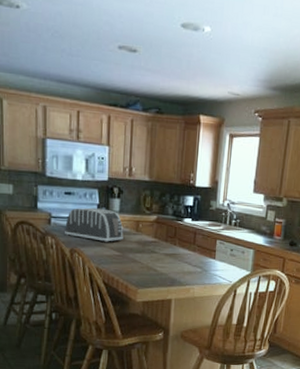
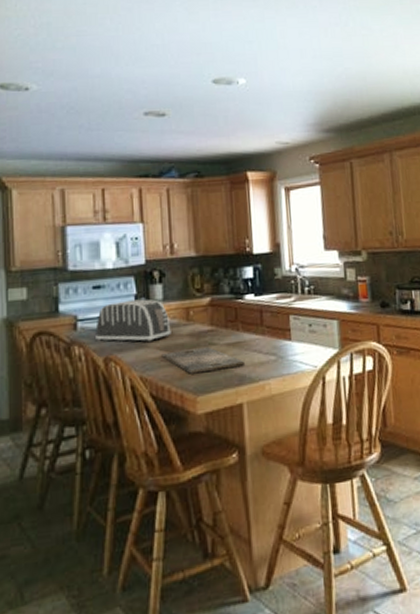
cutting board: none [114,253,178,273] -> present [162,346,246,374]

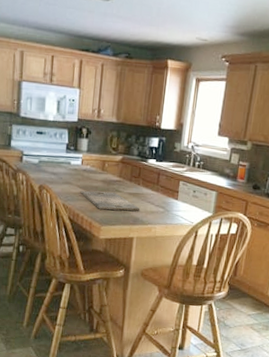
toaster: present [95,299,171,343] -> none [35,146,90,181]

